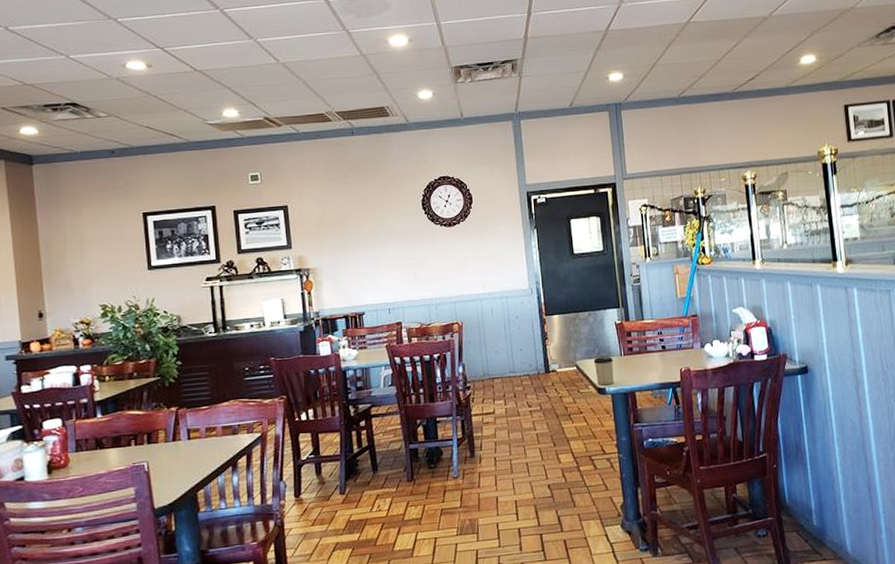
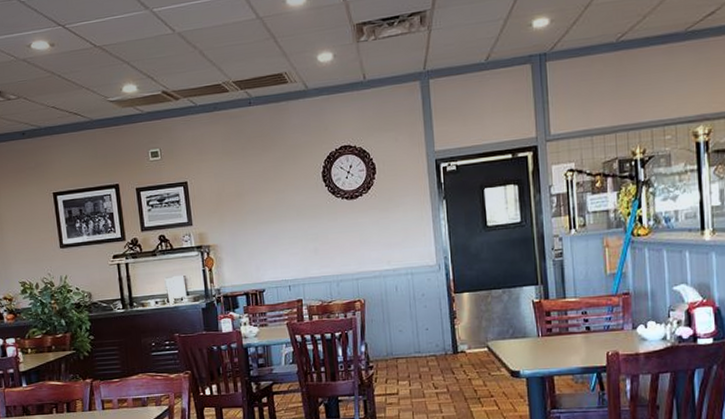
cup: present [593,357,615,386] -> none [507,338,530,368]

